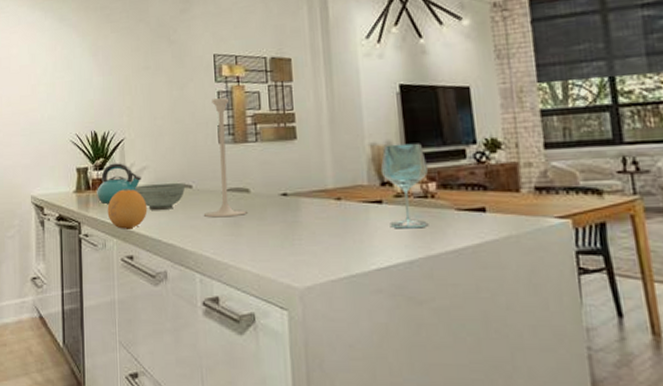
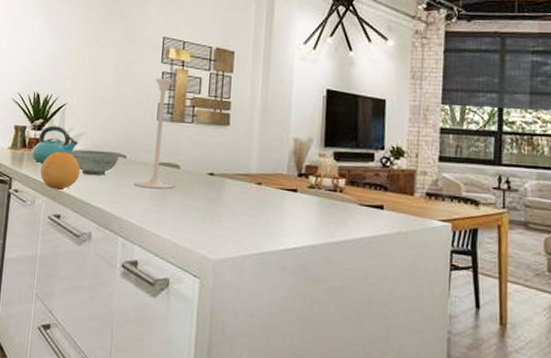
wine glass: present [380,143,429,229] -> none [299,141,341,218]

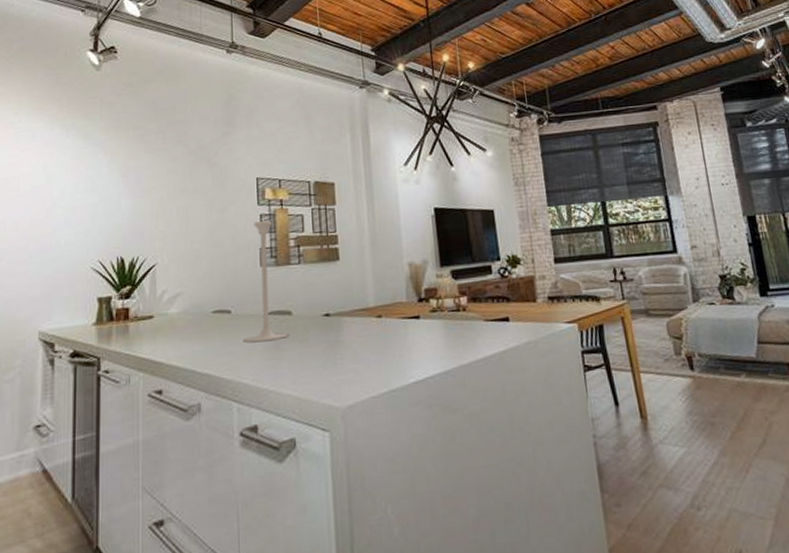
kettle: present [32,125,79,163] -> none [121,290,175,335]
fruit: present [40,151,81,190] -> none [133,317,180,362]
bowl: present [71,149,120,175] -> none [167,308,224,339]

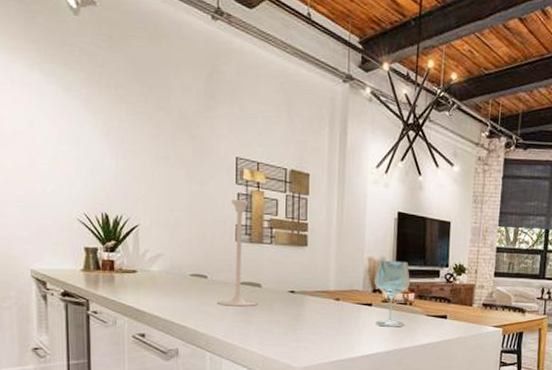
wine glass: none [418,261,461,342] -> present [374,260,411,327]

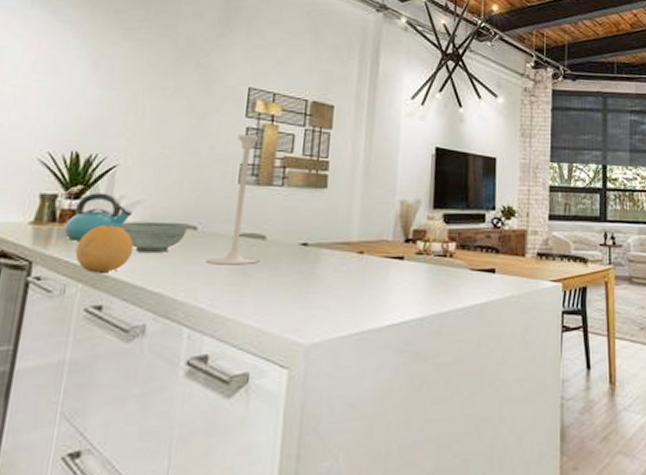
kettle: none [107,247,157,285] -> present [64,193,133,240]
fruit: none [118,272,161,310] -> present [75,224,134,273]
bowl: none [149,271,201,295] -> present [121,222,189,252]
wine glass: present [374,260,411,327] -> none [406,203,451,286]

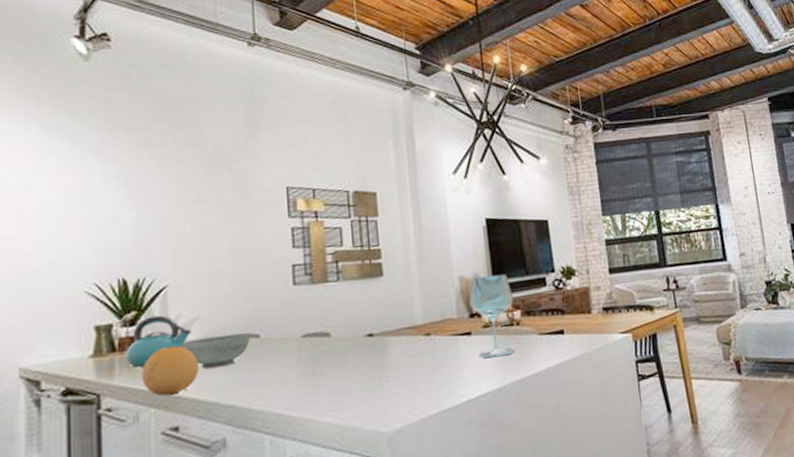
candlestick: present [207,134,259,265] -> none [275,234,328,370]
wine glass: none [406,203,451,286] -> present [469,273,514,358]

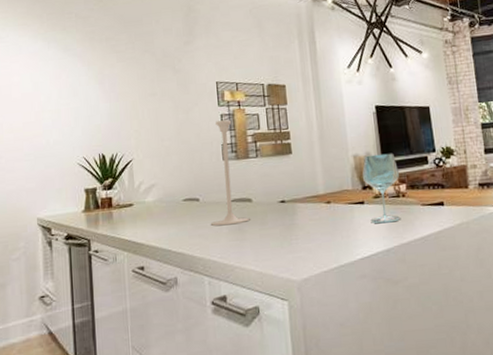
kettle: present [126,315,193,367] -> none [106,182,151,221]
fruit: present [141,345,200,397] -> none [117,205,157,243]
bowl: present [182,332,251,368] -> none [144,197,193,223]
candlestick: none [275,234,328,370] -> present [211,120,250,227]

